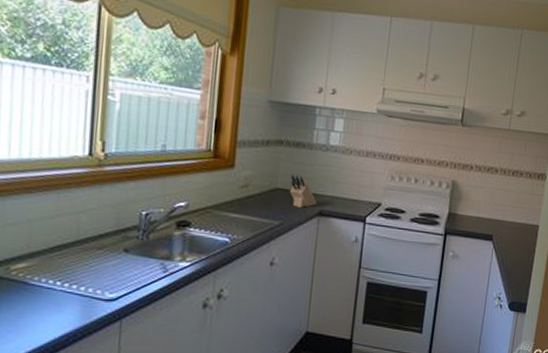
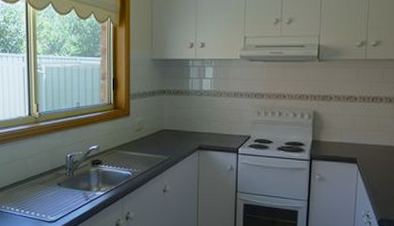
knife block: present [289,174,317,208] -> none [173,117,196,144]

